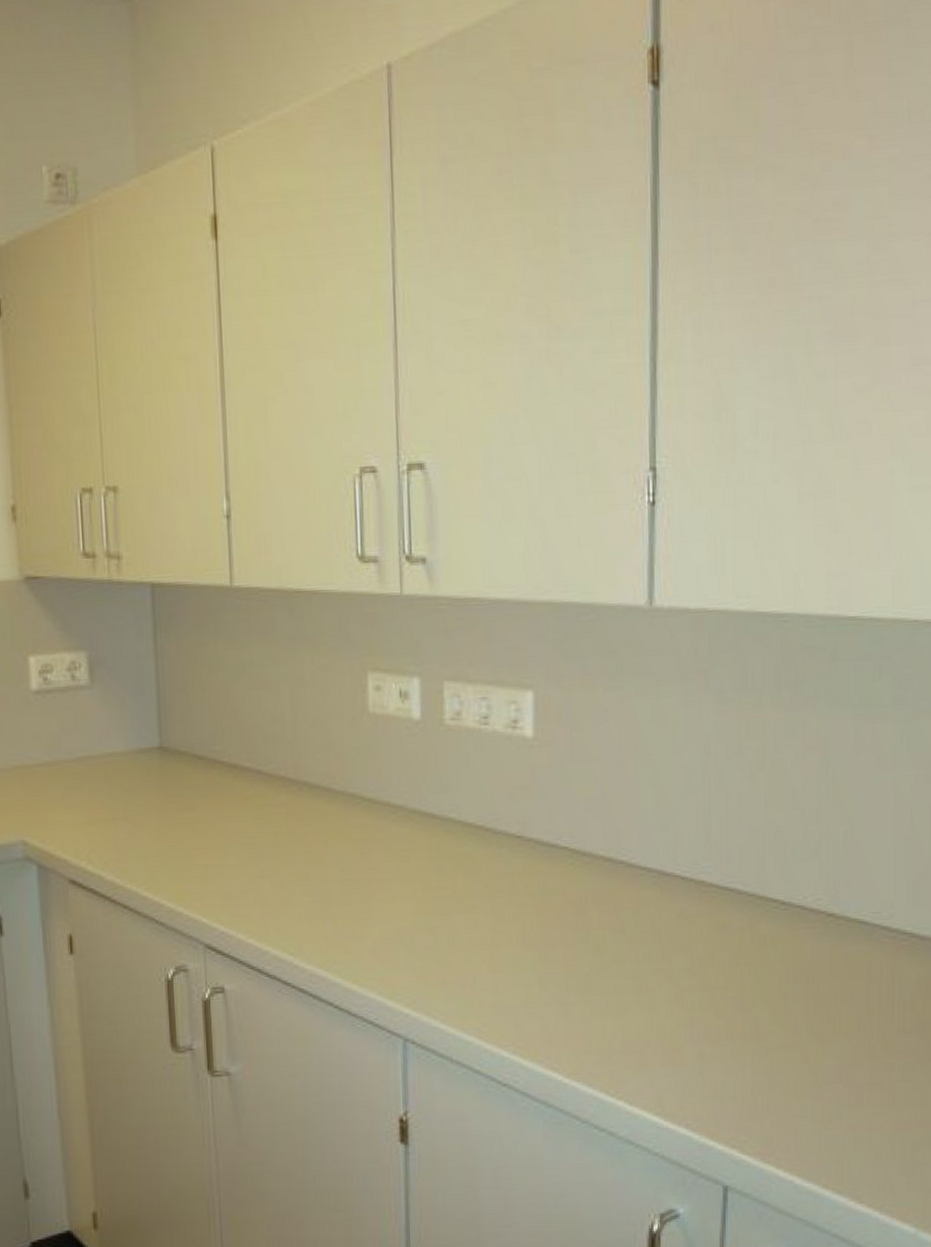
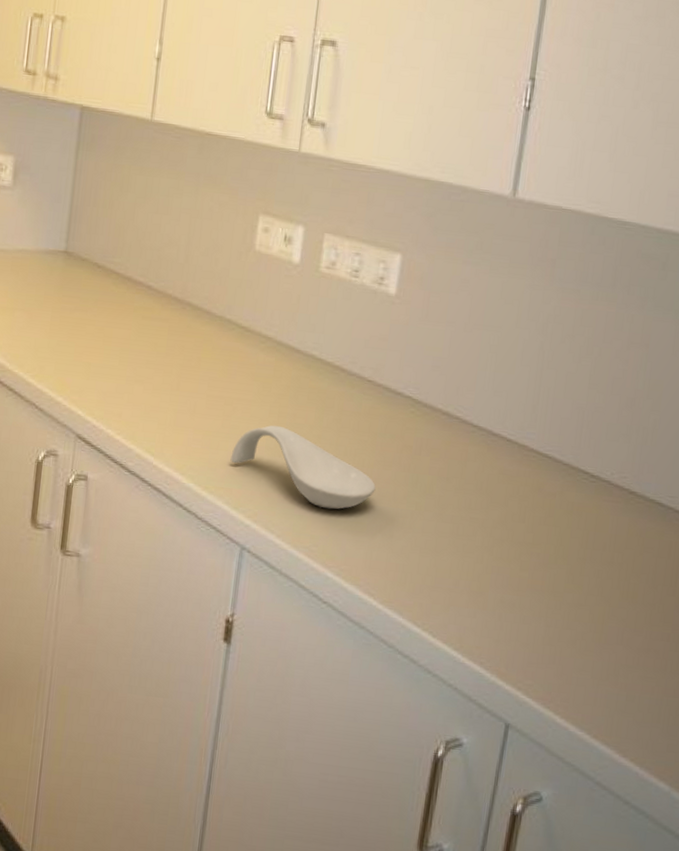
spoon rest: none [377,901,542,984] -> present [230,425,376,510]

